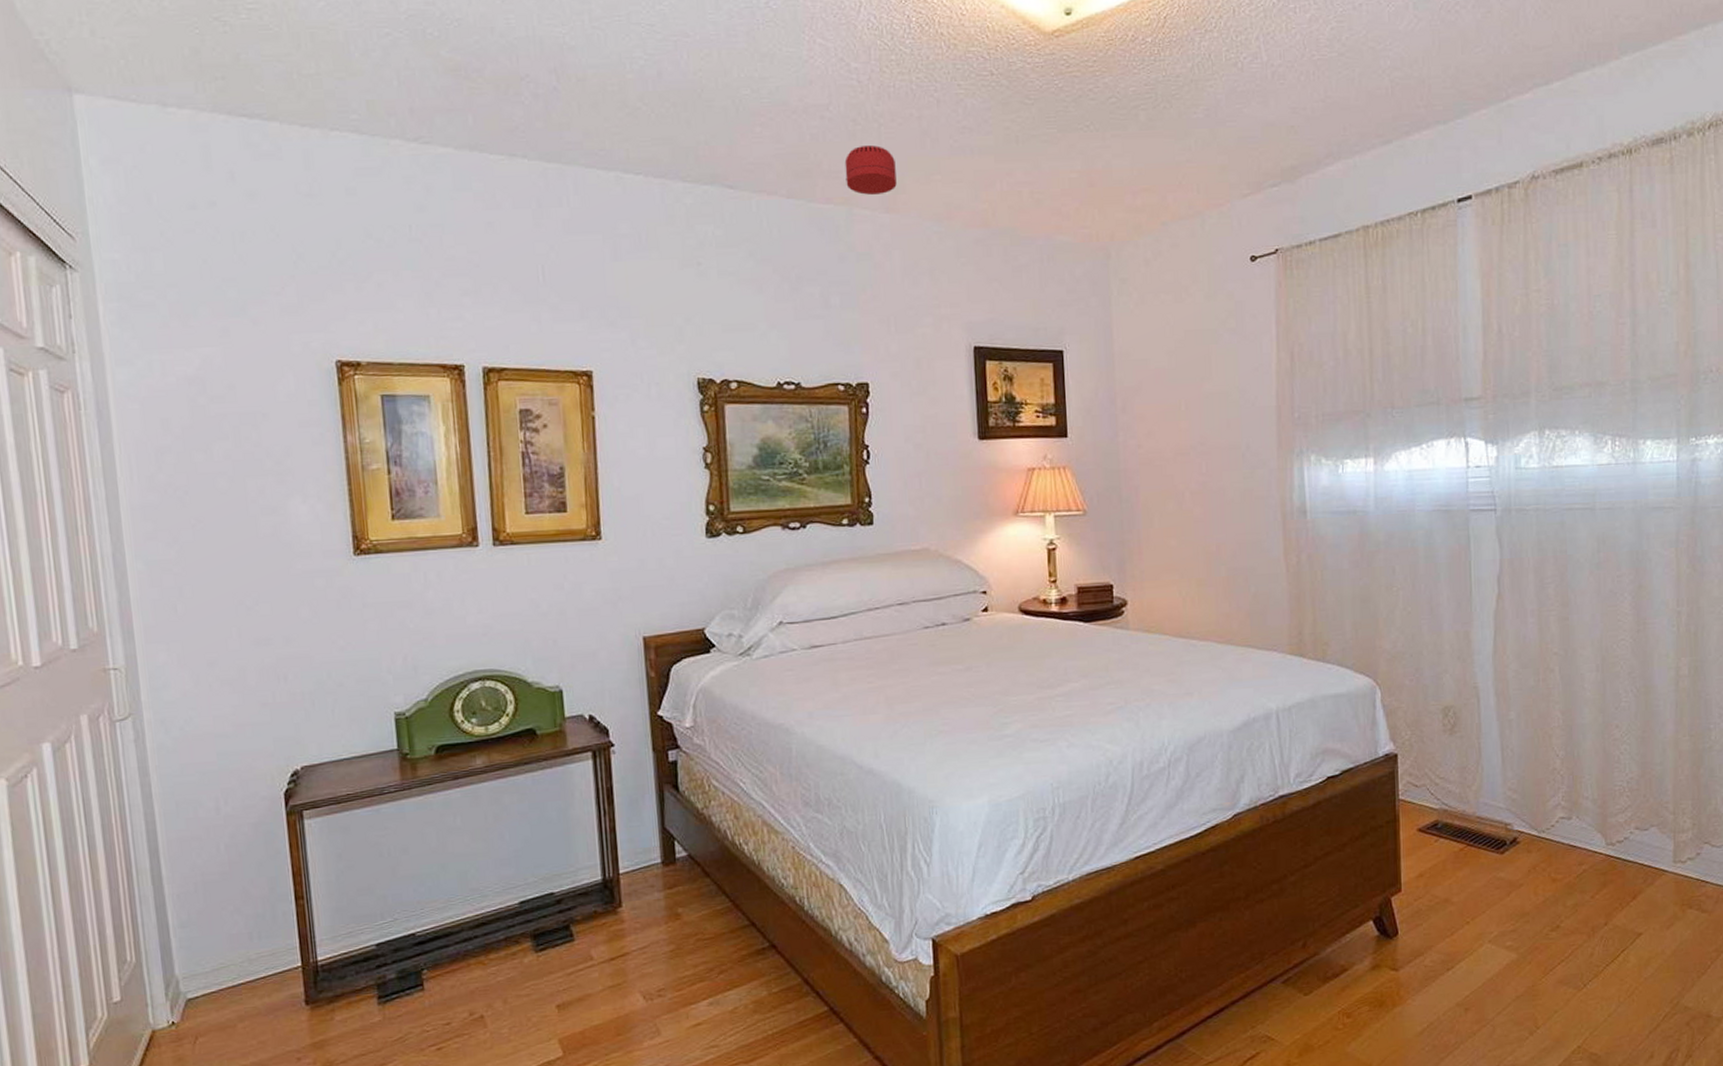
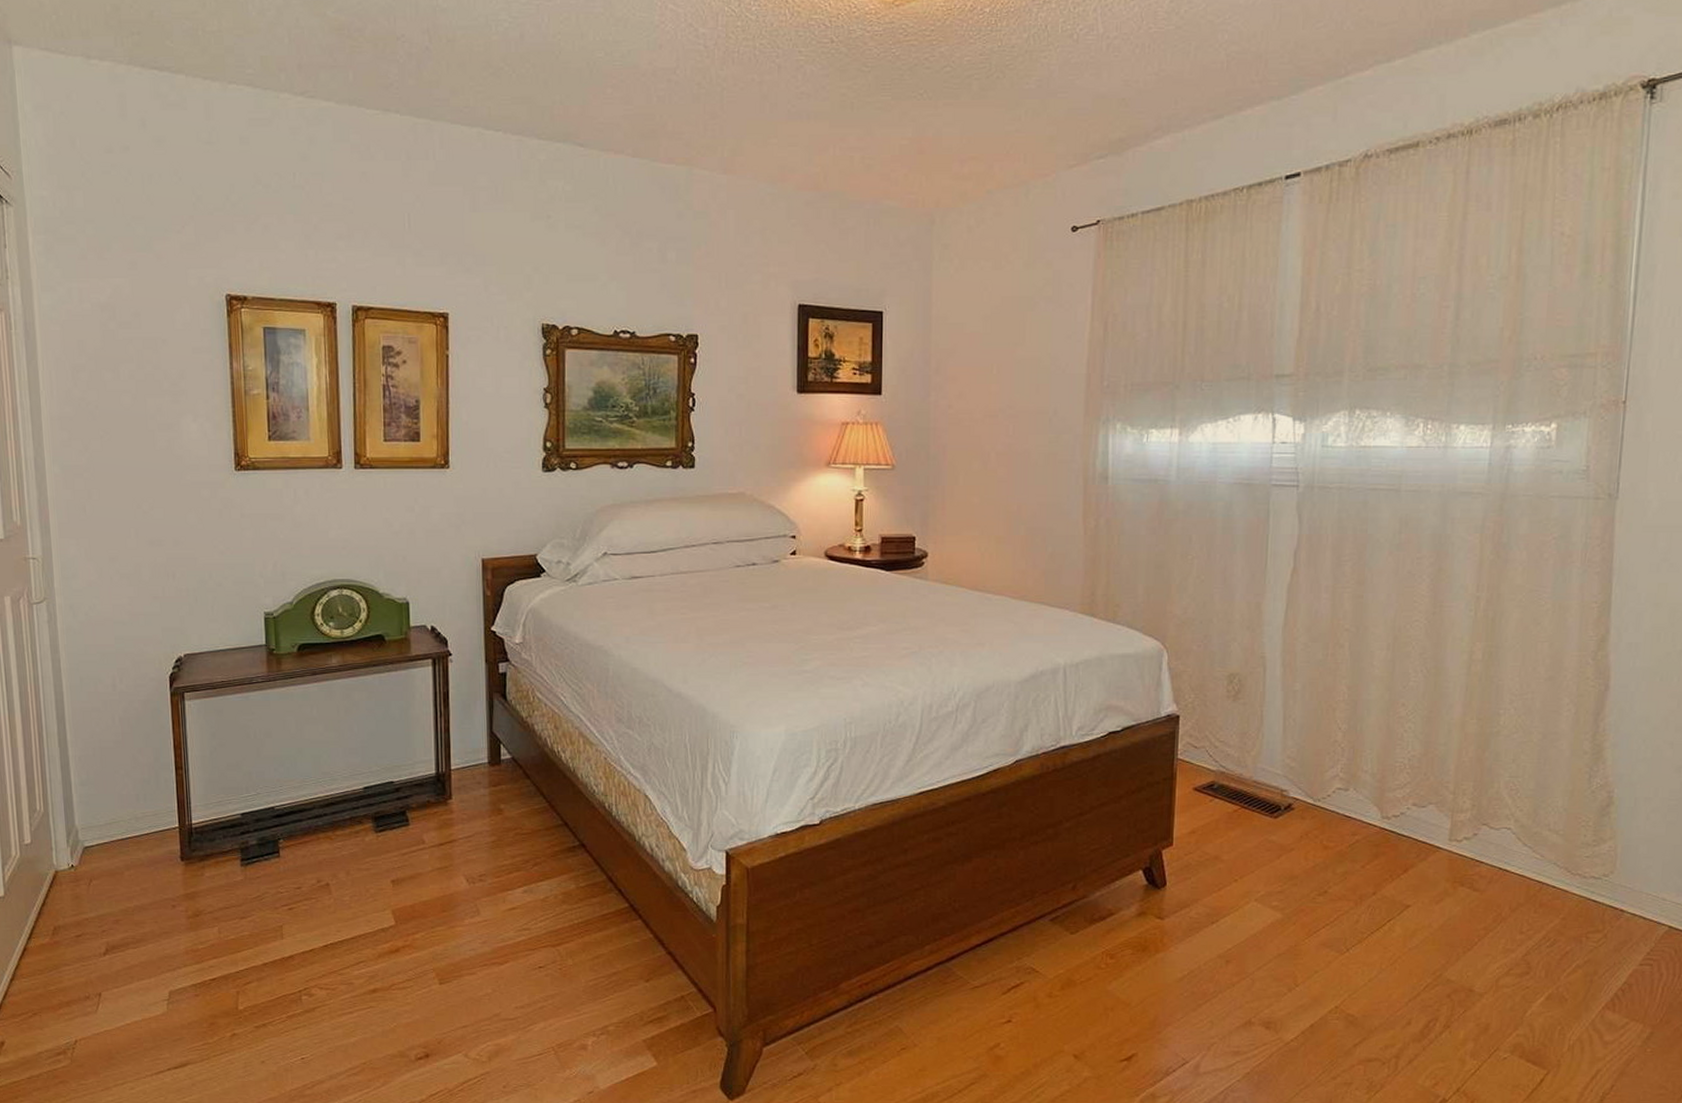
smoke detector: present [844,145,897,195] -> none [688,109,735,156]

